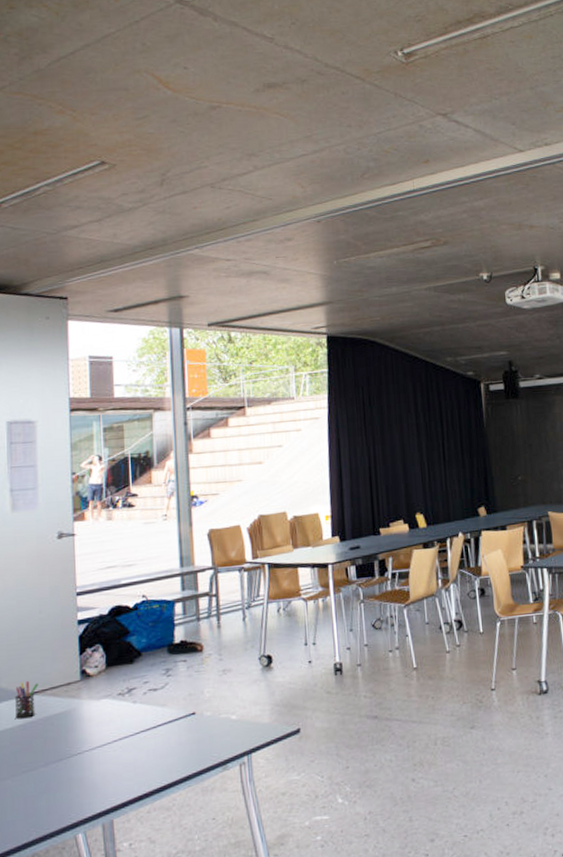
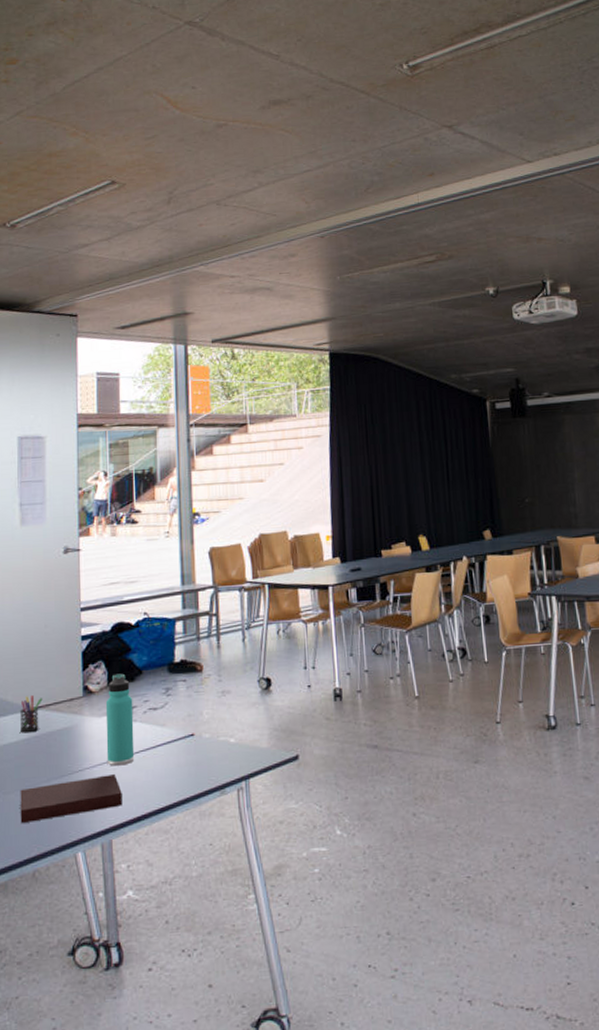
notebook: none [16,756,123,808] -> present [20,774,123,823]
thermos bottle: none [104,656,135,748] -> present [105,673,135,766]

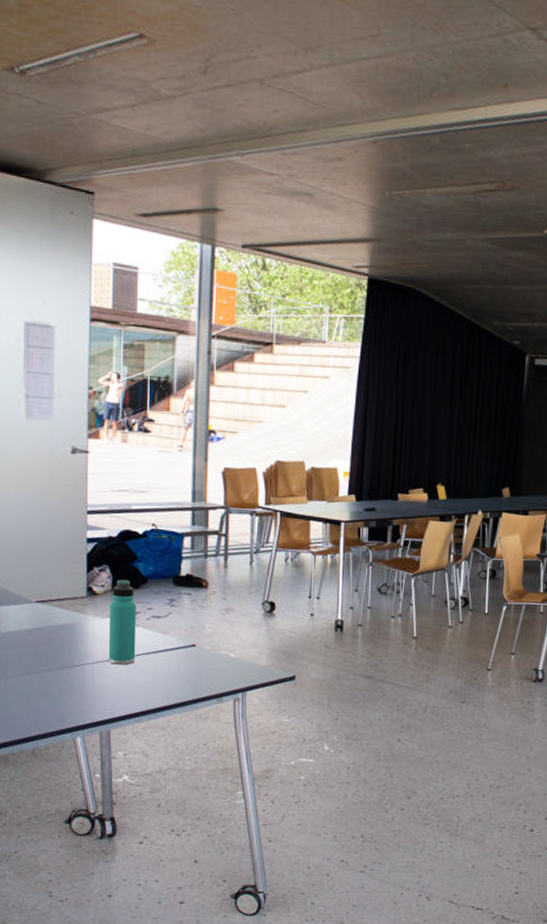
pen holder: present [20,696,43,733] -> none [23,589,46,624]
notebook: present [20,774,123,823] -> none [21,672,122,706]

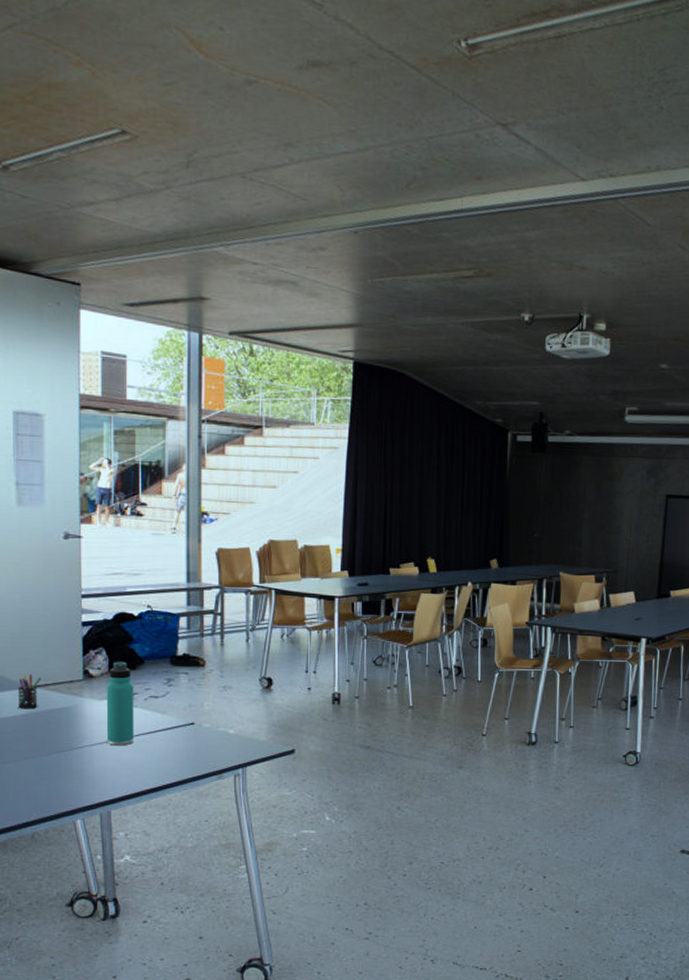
pen holder: none [23,589,46,624] -> present [18,674,42,709]

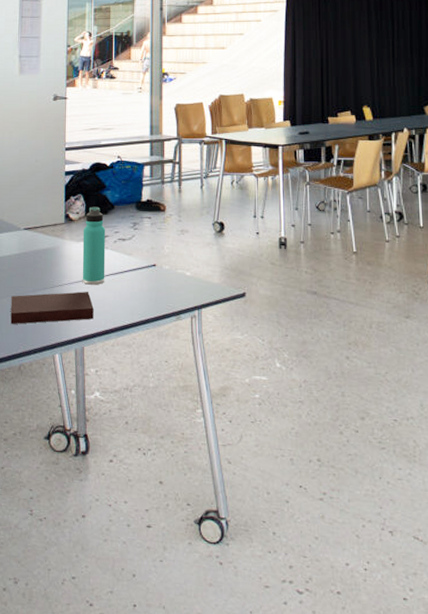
pen holder: present [18,674,42,709] -> none [13,218,32,249]
notebook: none [18,753,122,790] -> present [10,291,94,324]

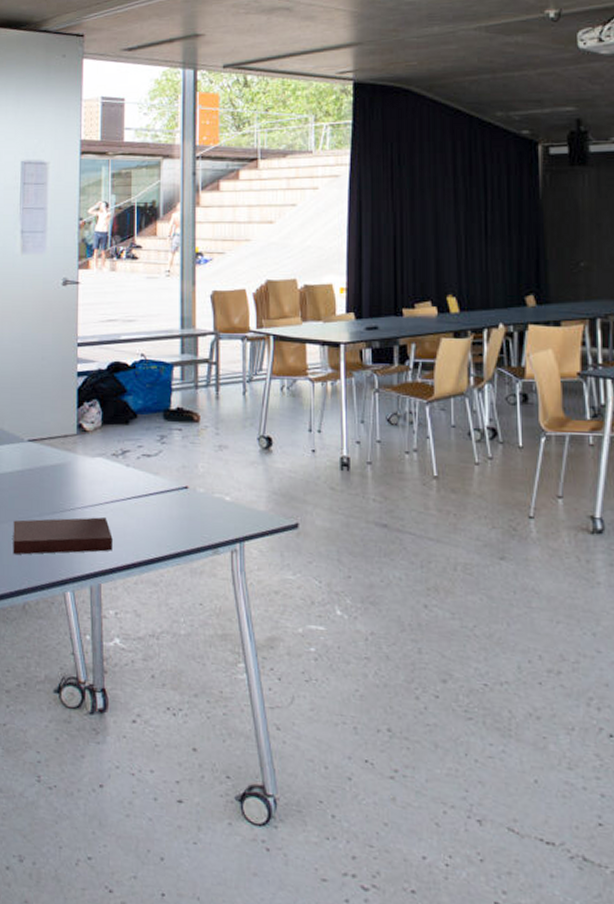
thermos bottle: present [82,206,106,285] -> none [98,415,127,510]

